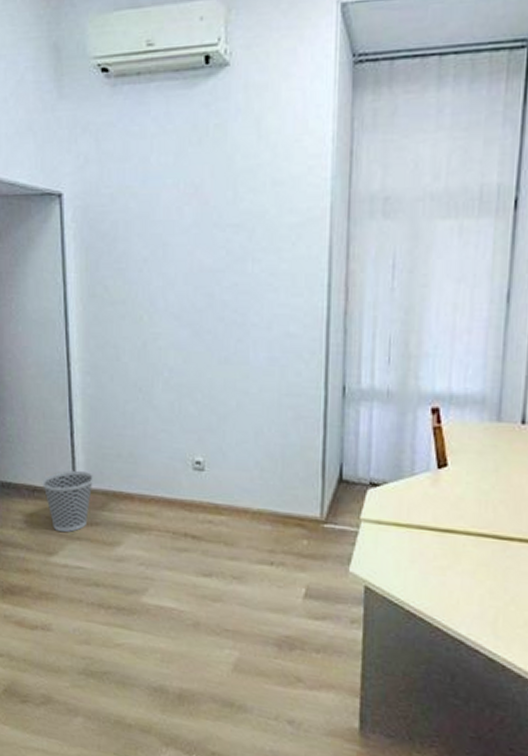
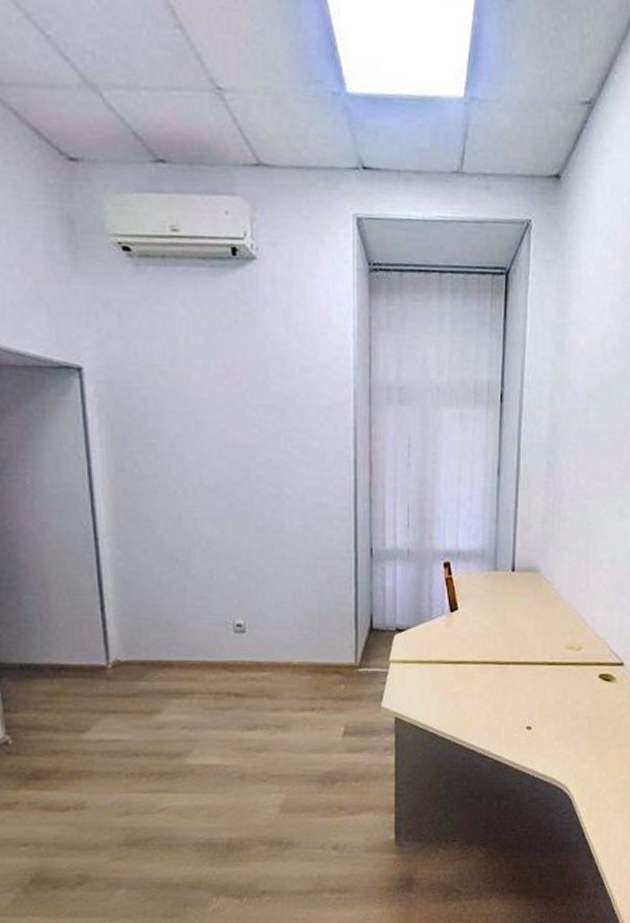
wastebasket: present [41,470,95,532] -> none [68,643,130,707]

